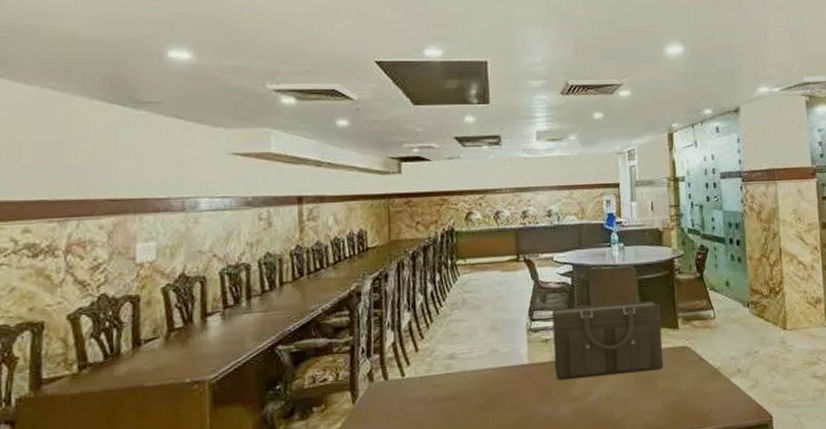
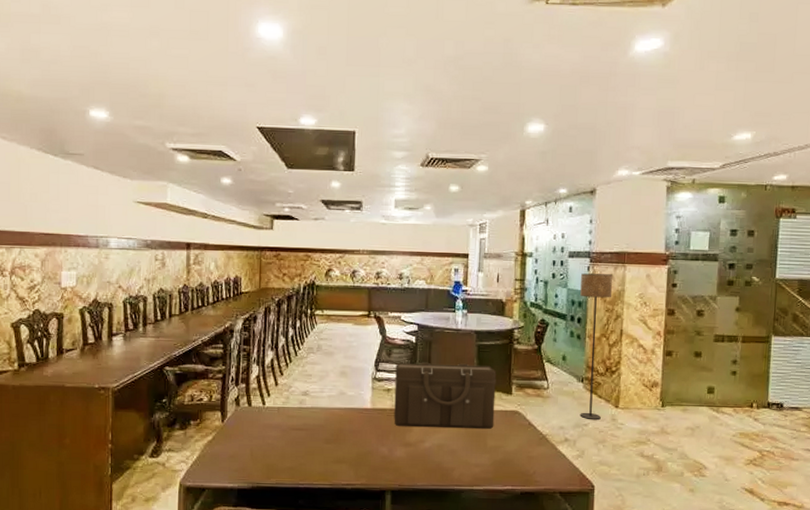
floor lamp: none [735,192,771,346] -> present [580,273,612,420]

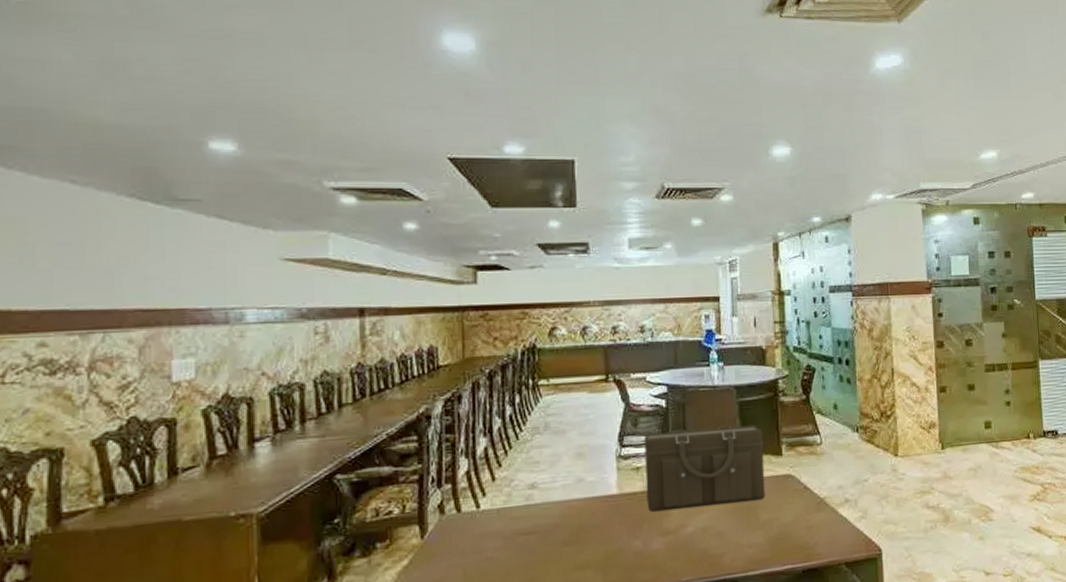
floor lamp: present [580,273,612,420] -> none [845,308,881,474]

